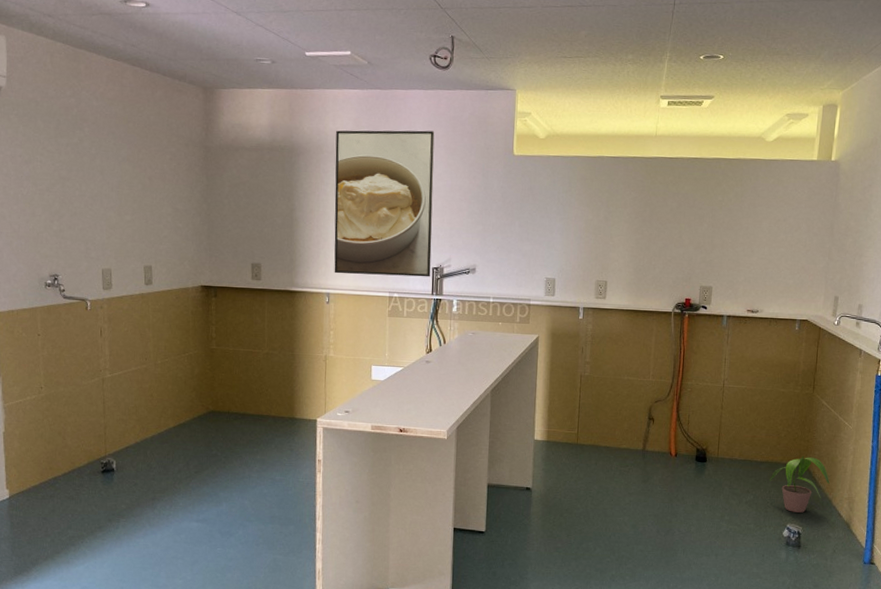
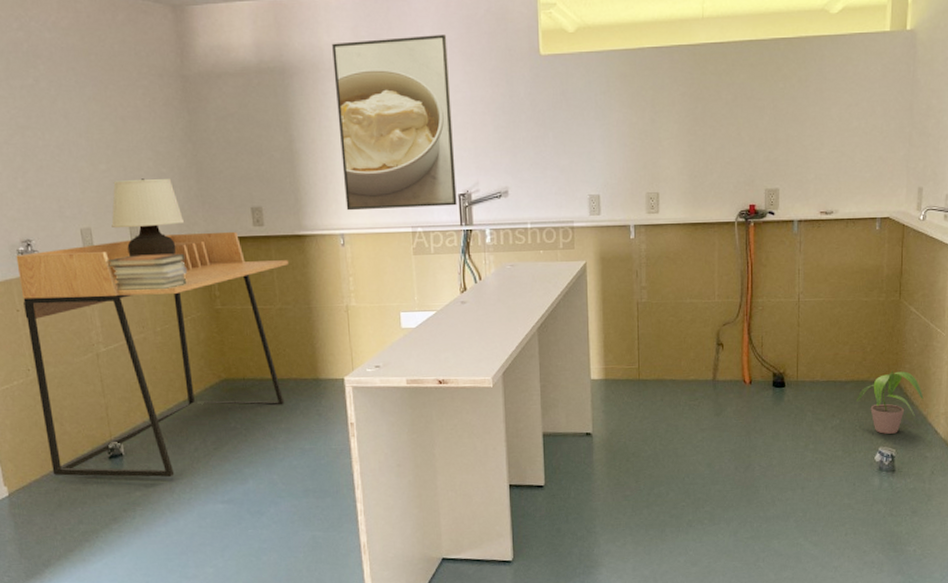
desk: none [43,281,280,495] -> present [16,231,289,478]
book stack: none [122,295,190,328] -> present [108,253,187,290]
table lamp: none [129,230,193,298] -> present [111,178,185,256]

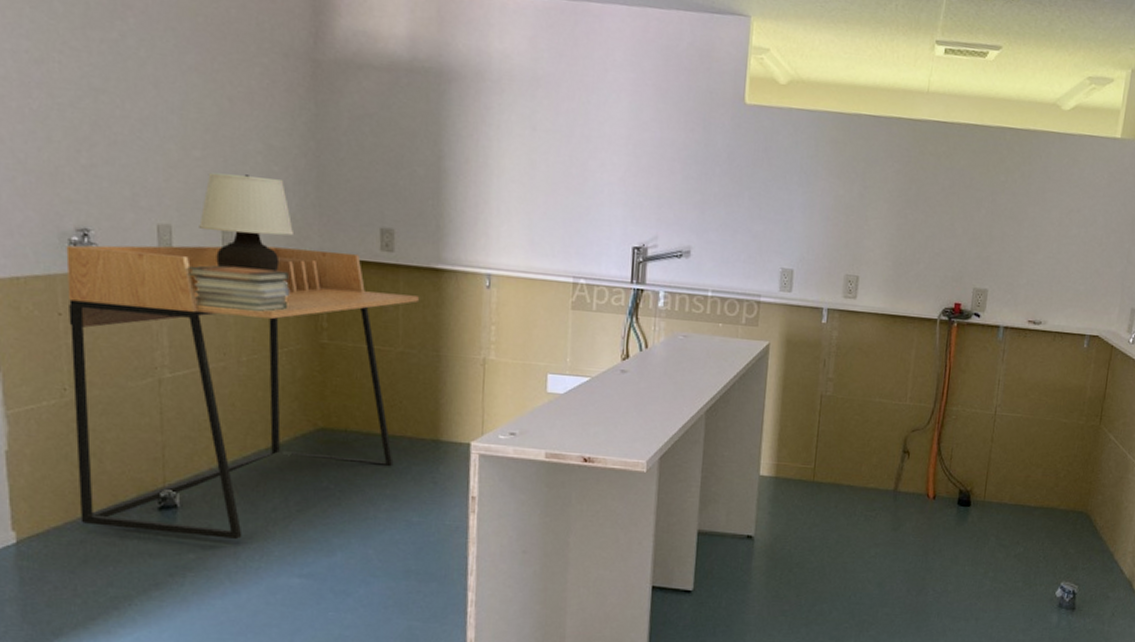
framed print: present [332,34,457,211] -> none [497,51,641,260]
potted plant: present [857,370,924,434] -> none [1044,500,1113,569]

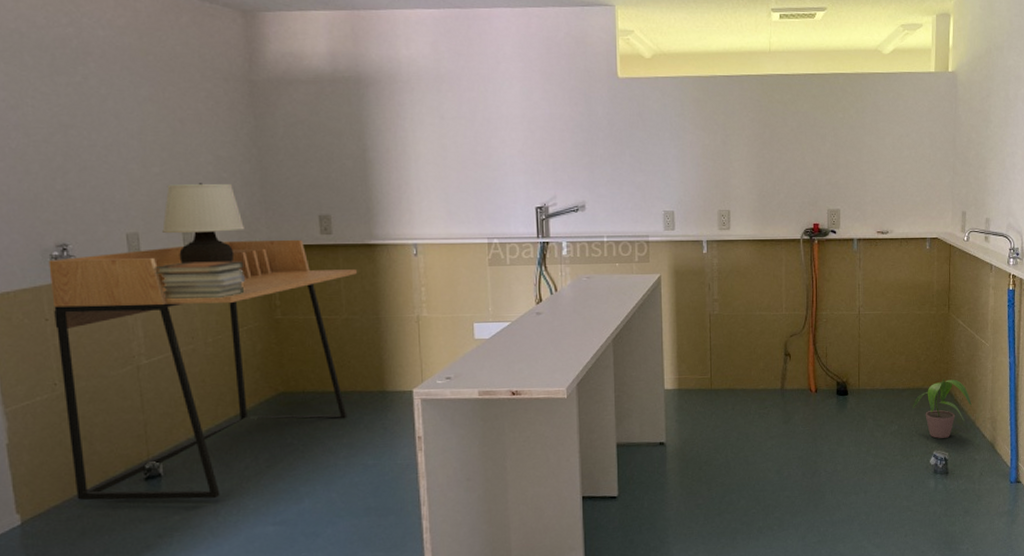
potted plant: none [1044,500,1113,569] -> present [913,379,972,438]

